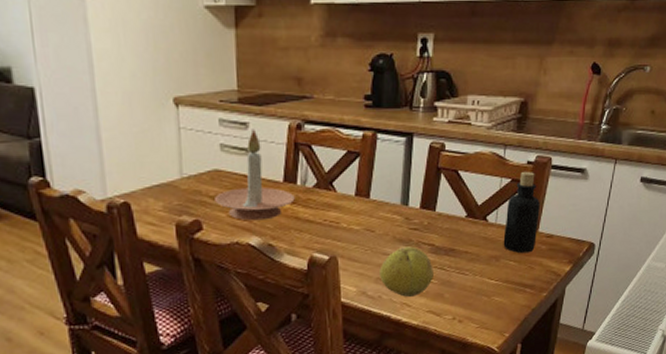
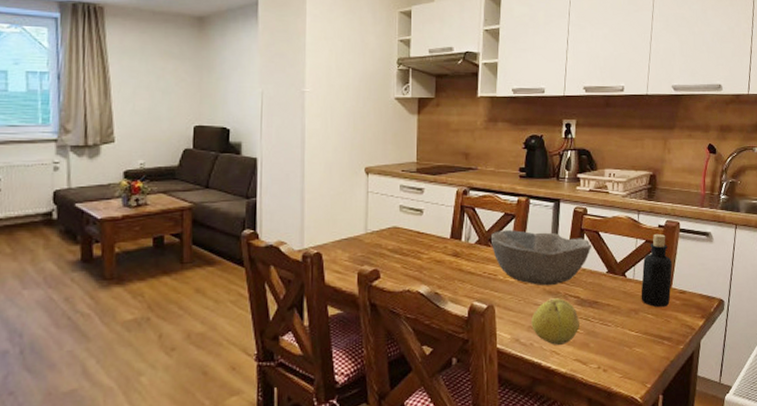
candle holder: present [215,129,295,221] -> none [392,193,459,272]
bowl: none [331,171,450,234] -> present [490,230,592,286]

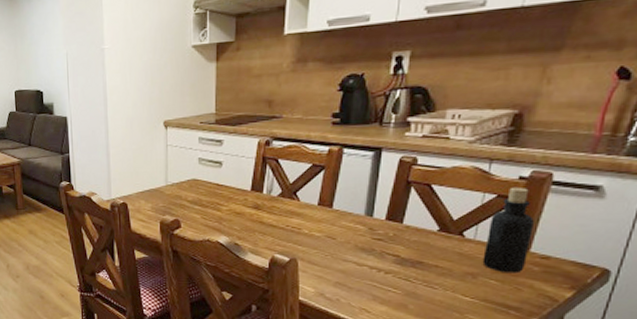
bowl: present [490,230,592,286] -> none [295,182,421,243]
fruit: present [531,298,579,345] -> none [339,255,397,303]

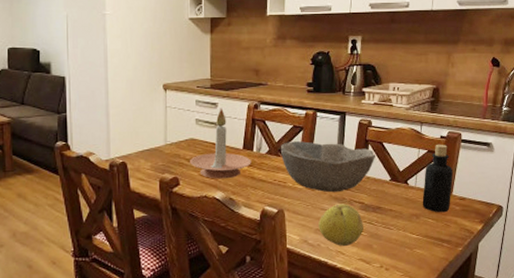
candle holder: none [192,145,260,223] -> present [190,108,251,179]
bowl: none [295,182,421,243] -> present [280,141,376,193]
fruit: none [339,255,397,303] -> present [318,203,363,246]

